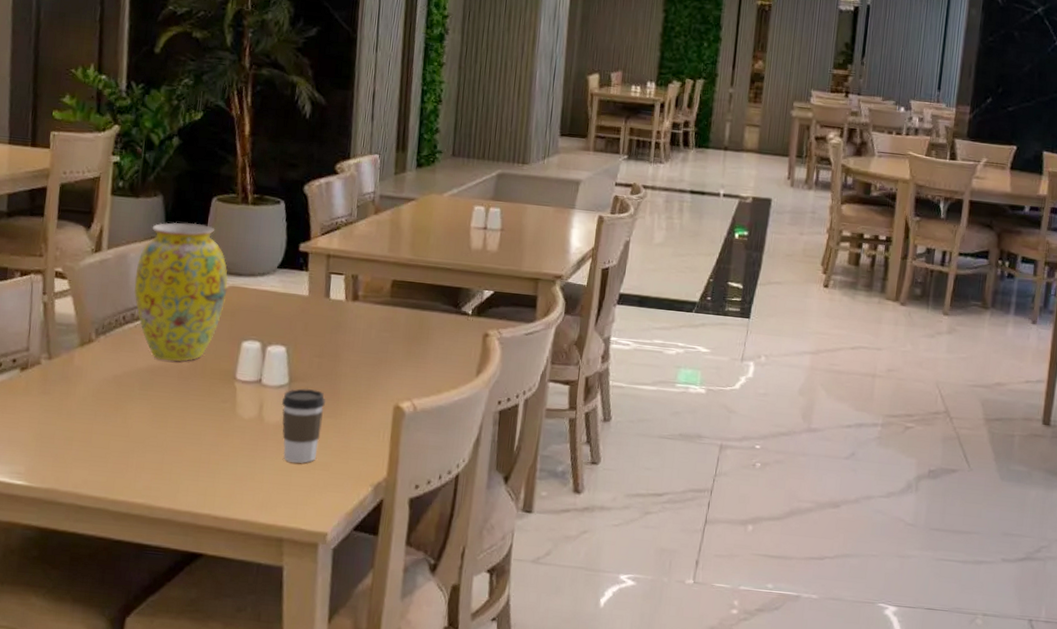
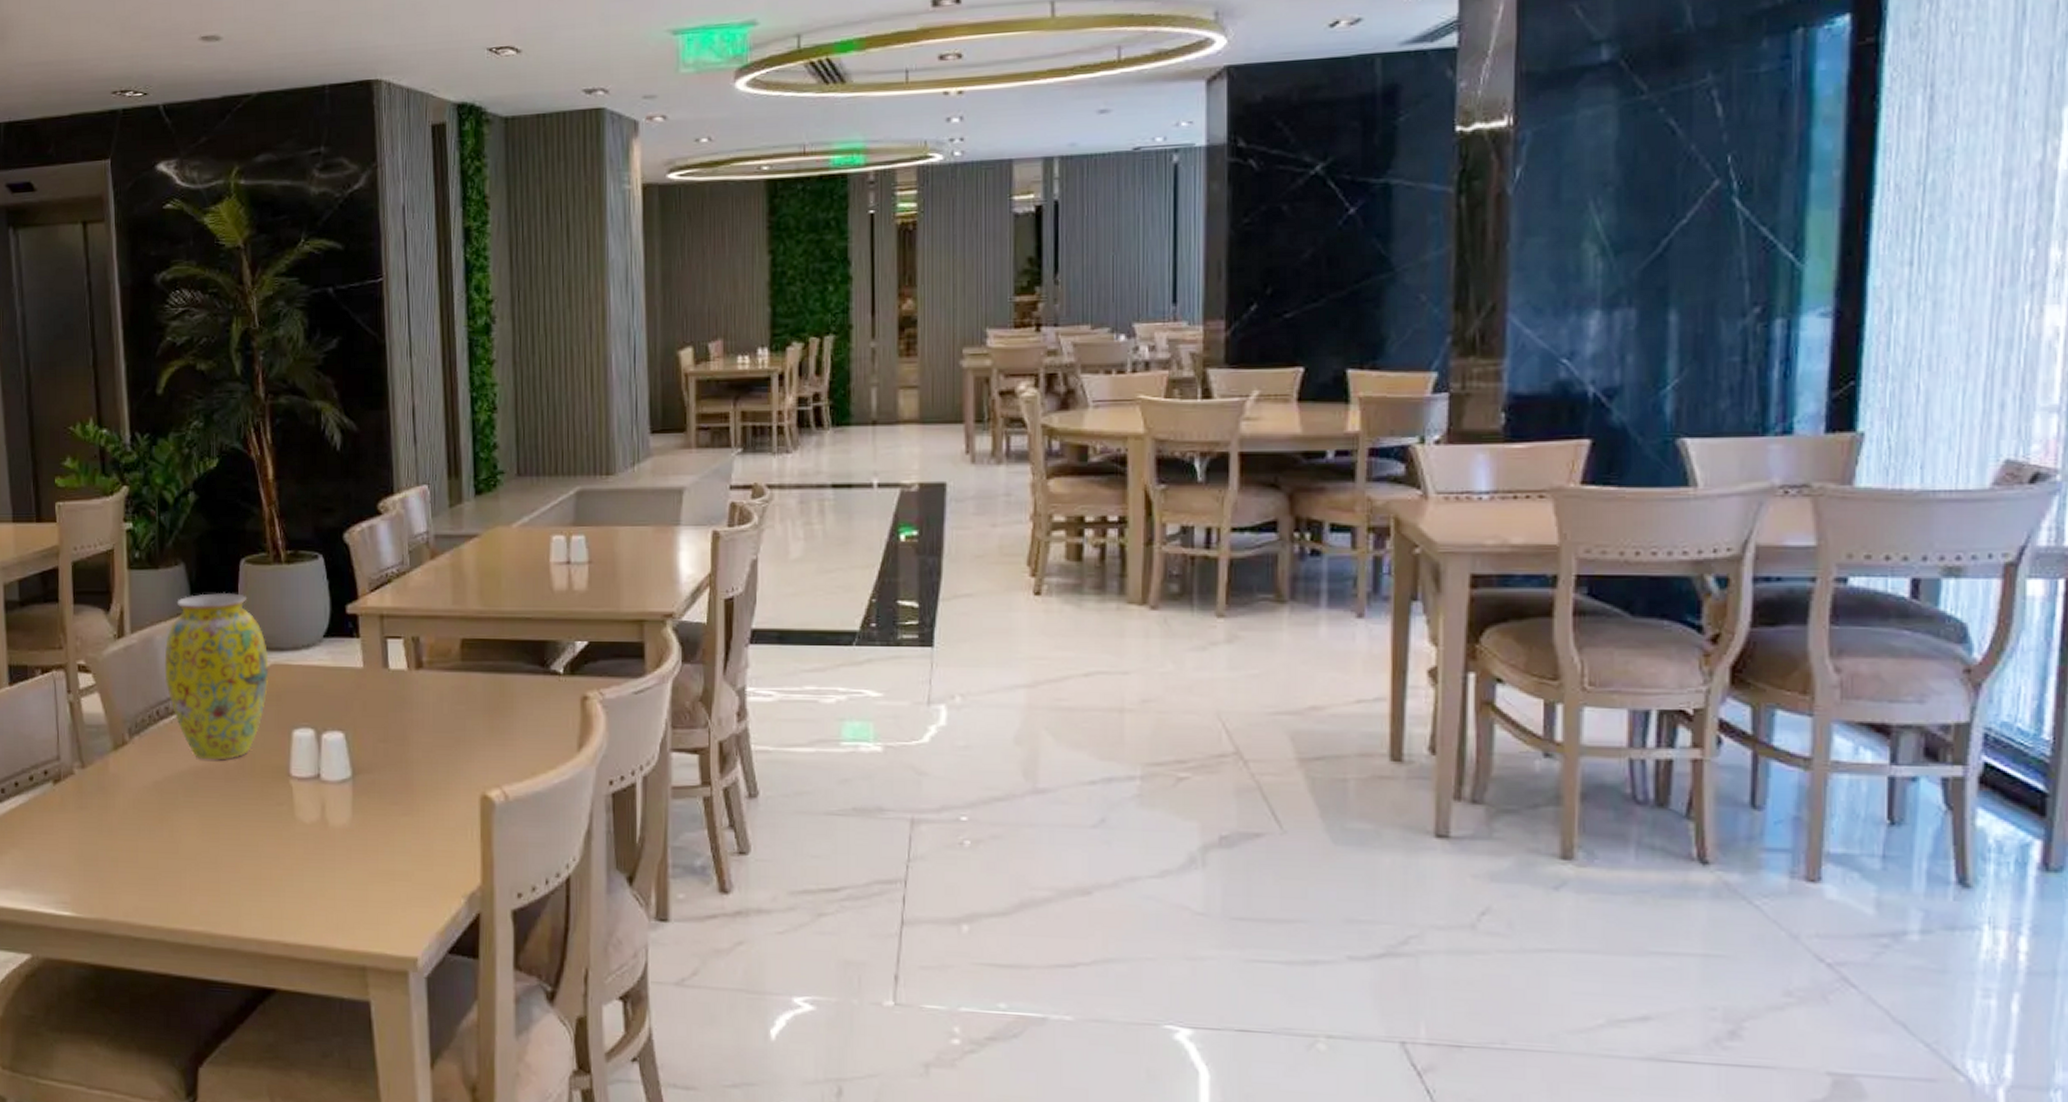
coffee cup: present [282,388,326,463] -> none [347,781,399,874]

